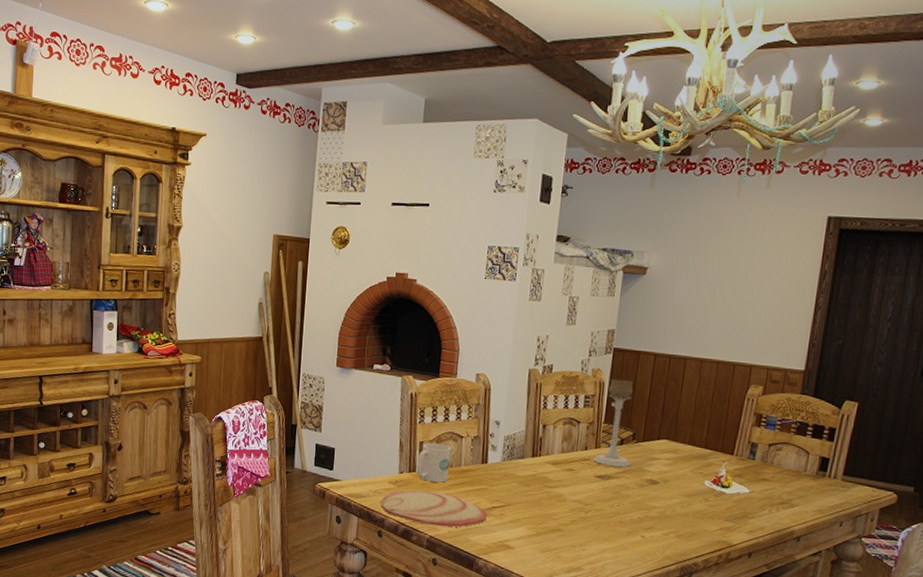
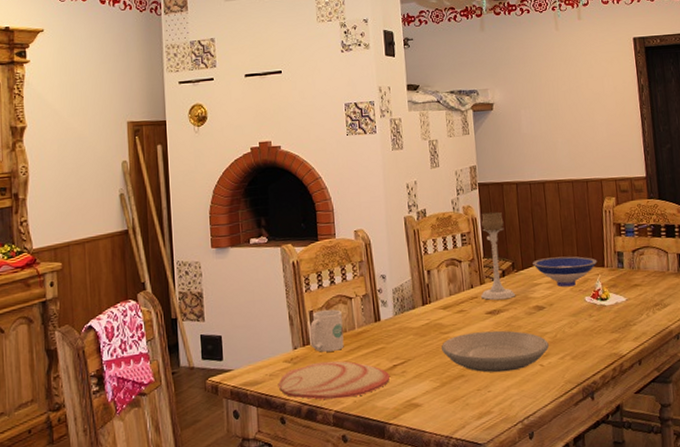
plate: none [542,491,655,536] -> present [441,330,549,373]
bowl: none [655,434,727,468] -> present [533,256,598,287]

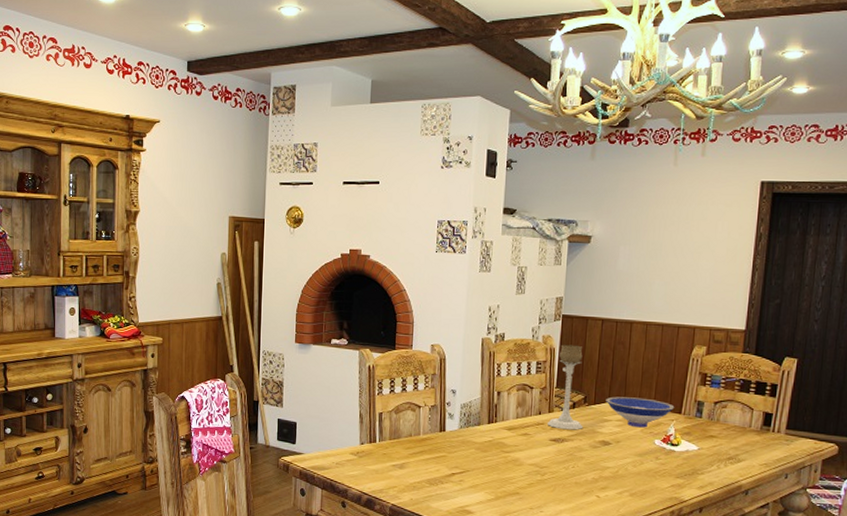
plate: present [278,360,391,400] -> none [342,459,448,495]
mug: present [309,309,344,352] -> none [376,414,409,452]
plate: present [441,330,549,373] -> none [500,455,609,497]

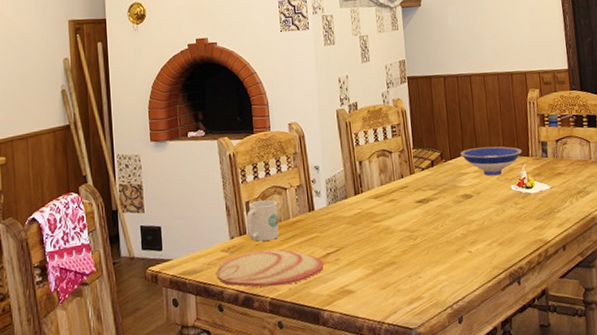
plate: none [342,459,448,495] -> present [215,249,324,288]
mug: none [376,414,409,452] -> present [245,200,279,241]
candle holder: present [547,344,583,430] -> none [410,104,445,190]

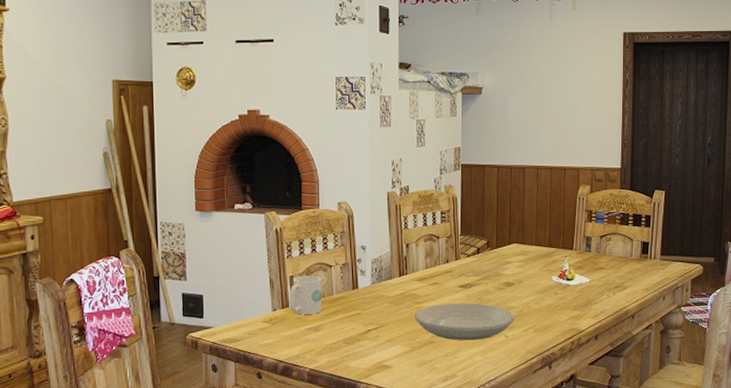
plate: present [215,249,324,288] -> none [256,323,364,359]
plate: none [372,218,477,260] -> present [413,303,514,341]
bowl: present [460,146,523,176] -> none [507,238,567,267]

